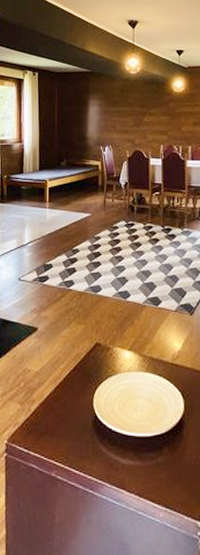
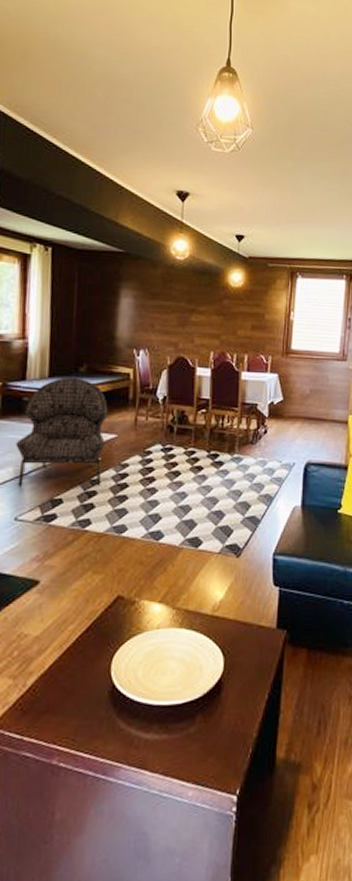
armchair: none [17,170,83,254] -> present [15,377,108,486]

